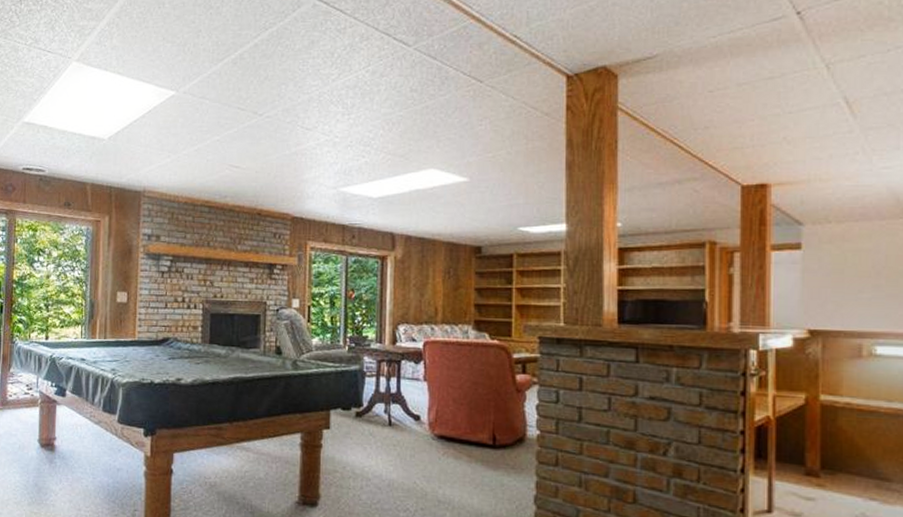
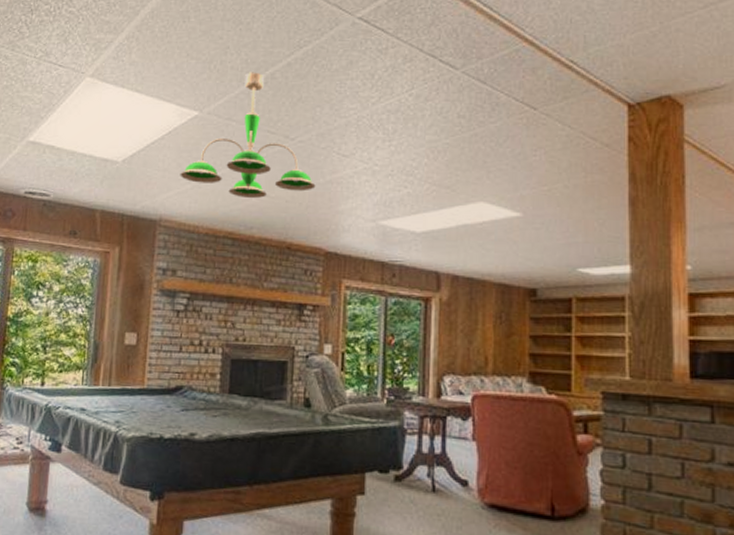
ceiling light fixture: none [160,53,282,170] -> present [180,72,316,199]

